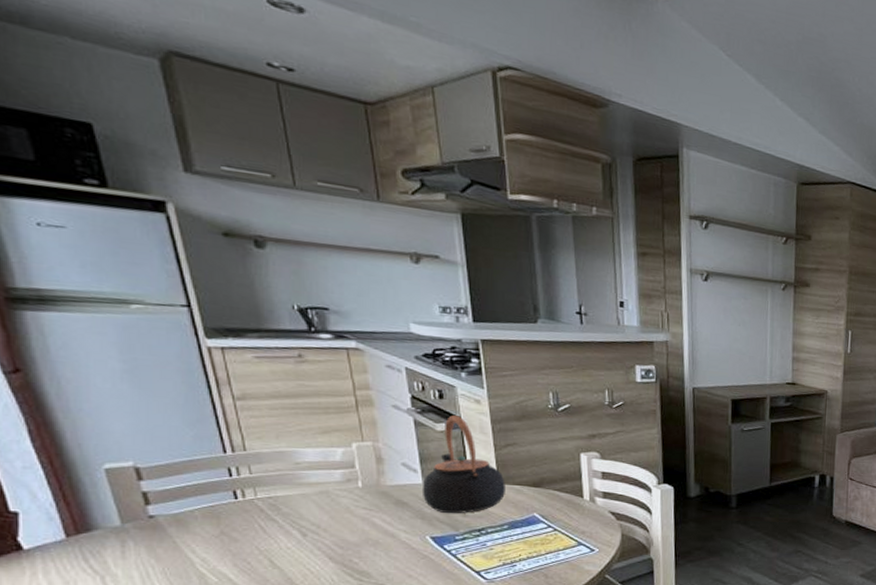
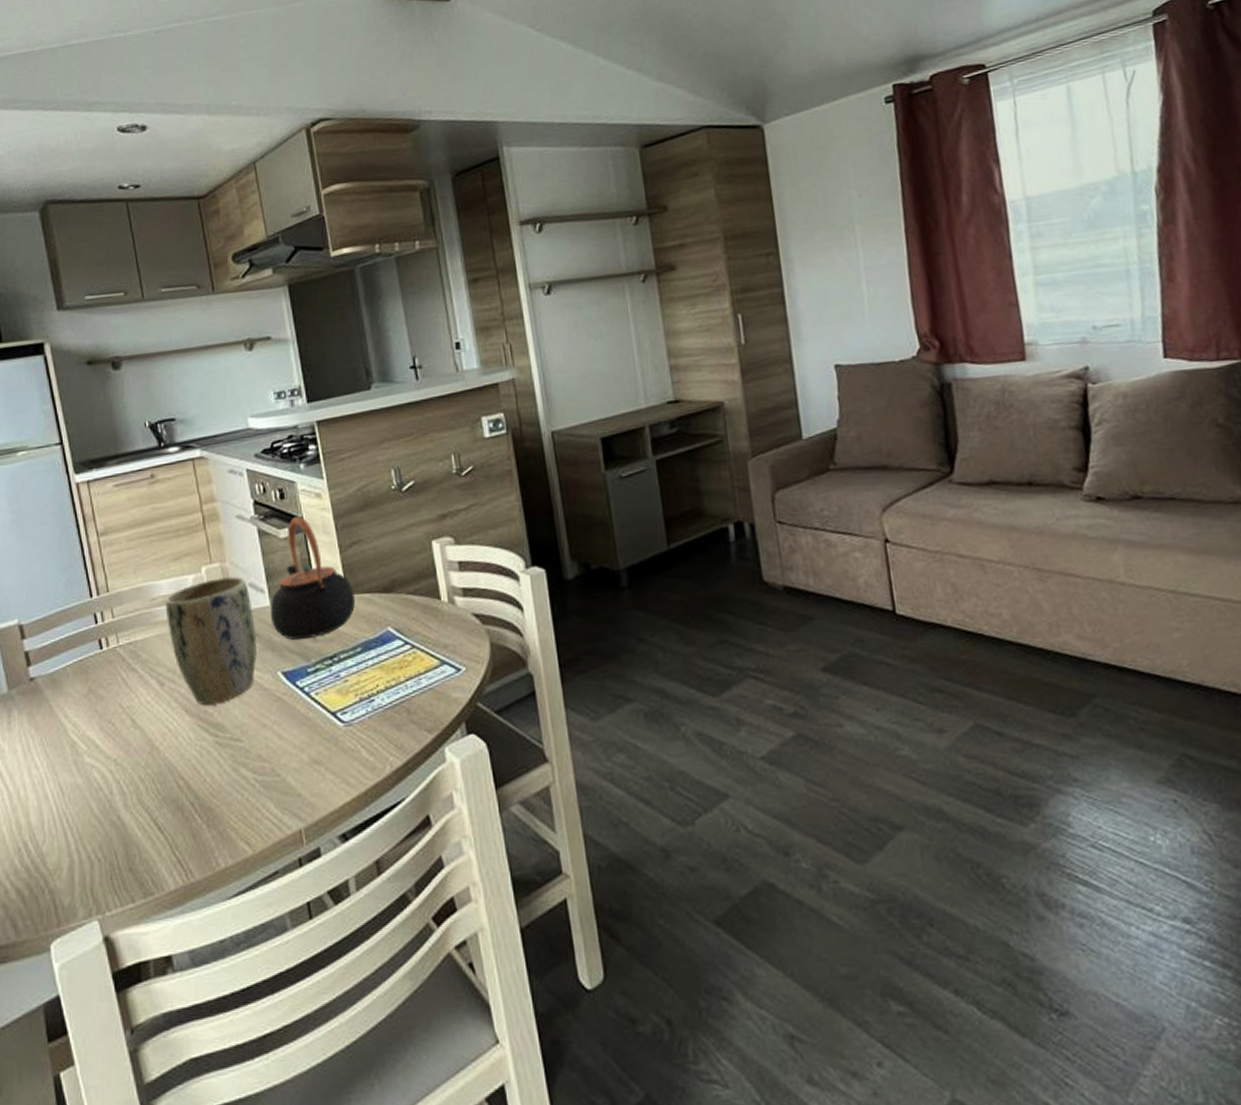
plant pot: none [310,454,406,555] -> present [165,576,257,705]

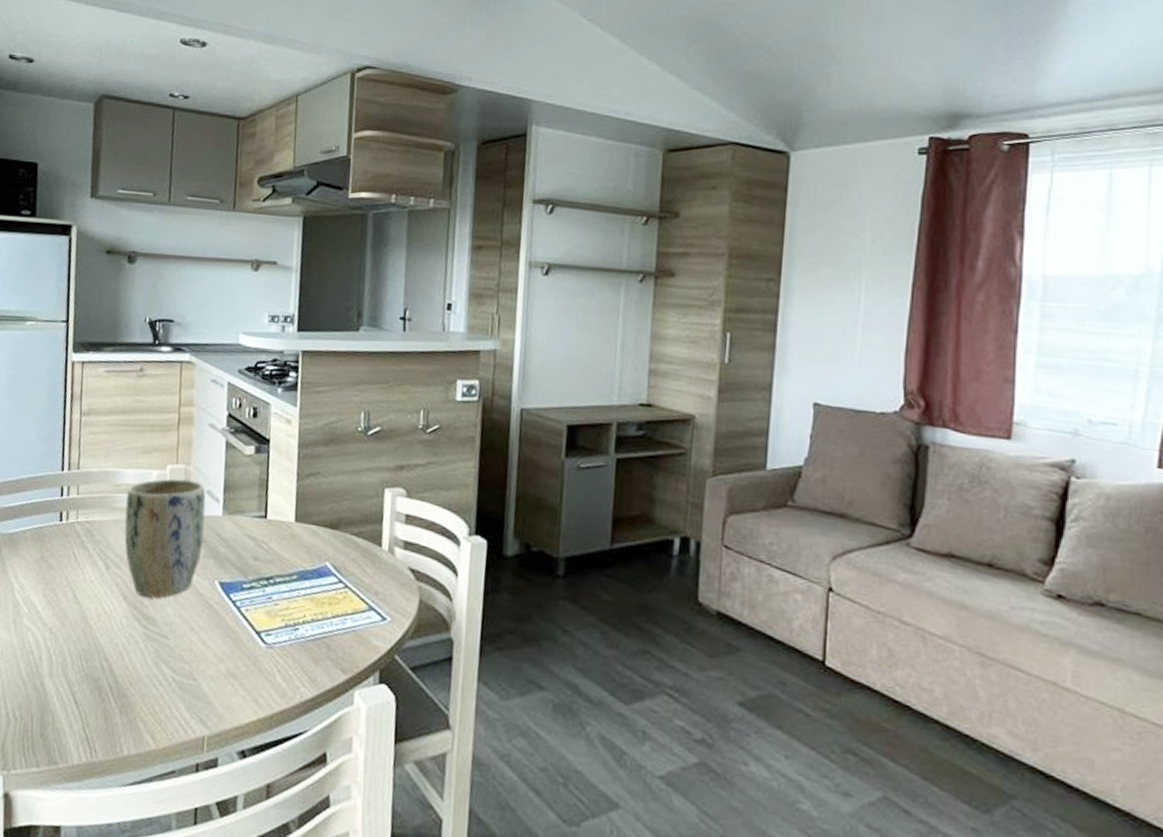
teapot: present [269,516,356,641] -> none [219,437,302,556]

